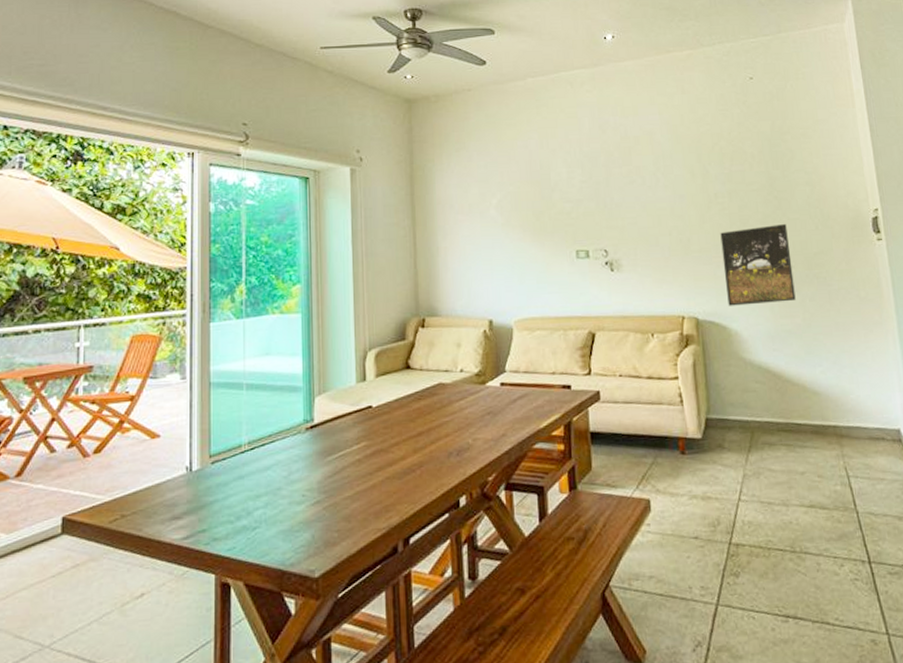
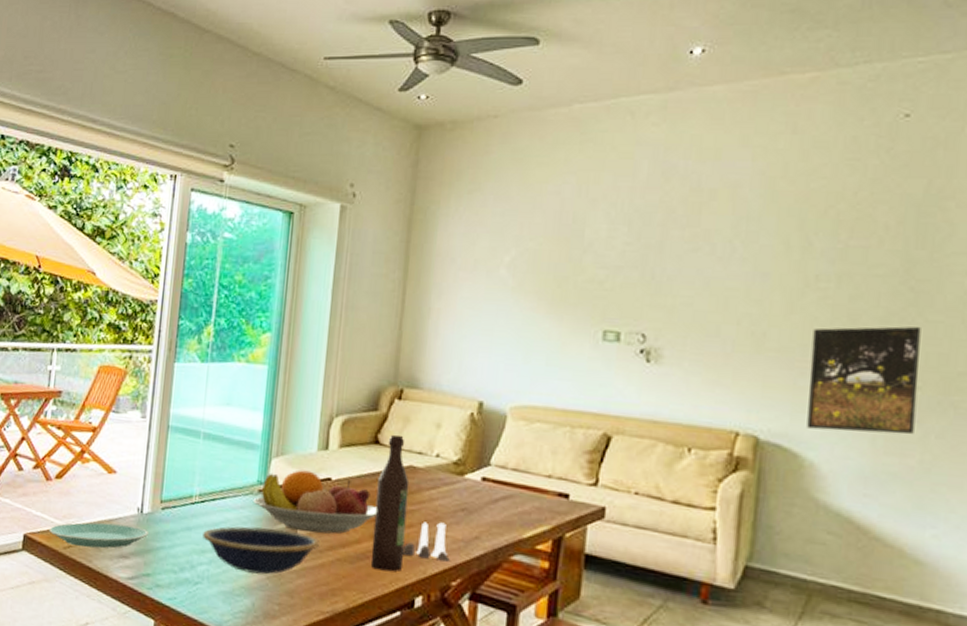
plate: none [91,486,200,518] -> present [49,522,148,549]
bowl: none [256,460,368,508] -> present [203,526,319,575]
fruit bowl: none [301,402,416,459] -> present [253,470,377,535]
wine bottle: none [413,358,444,480] -> present [370,434,410,572]
salt and pepper shaker set: none [442,427,484,462] -> present [401,522,450,562]

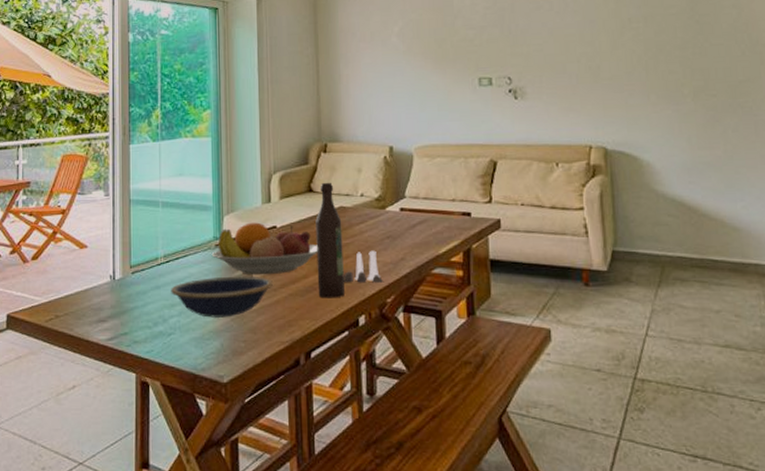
plate: present [49,522,148,549] -> none [30,293,122,318]
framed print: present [807,326,921,435] -> none [633,50,716,136]

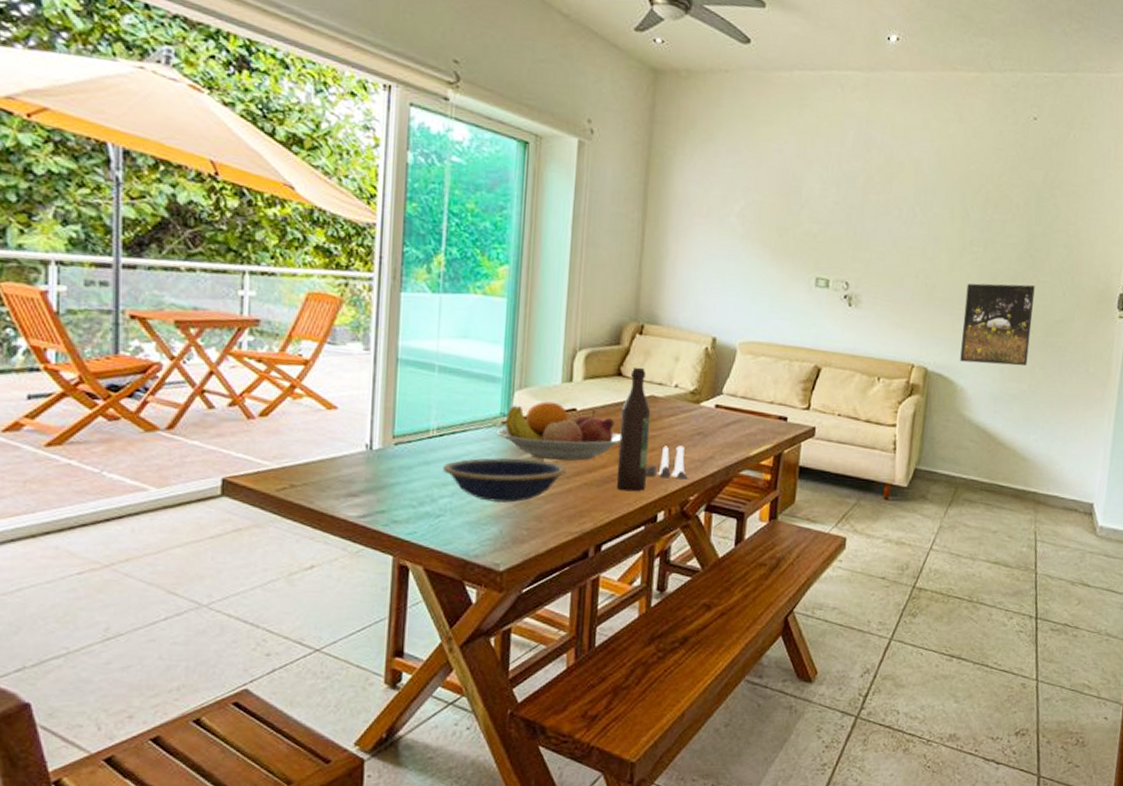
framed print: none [633,50,716,136] -> present [960,283,1035,366]

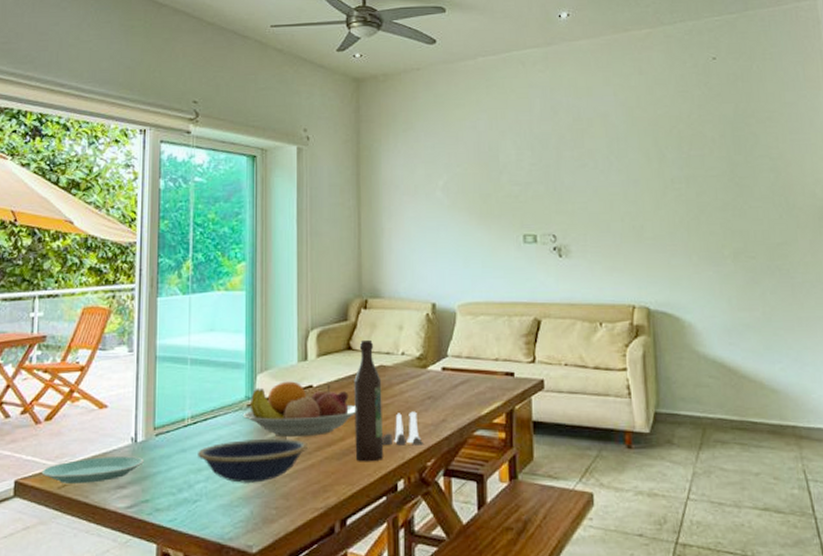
plate: none [255,461,380,489] -> present [41,456,144,485]
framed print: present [960,283,1035,366] -> none [676,212,755,297]

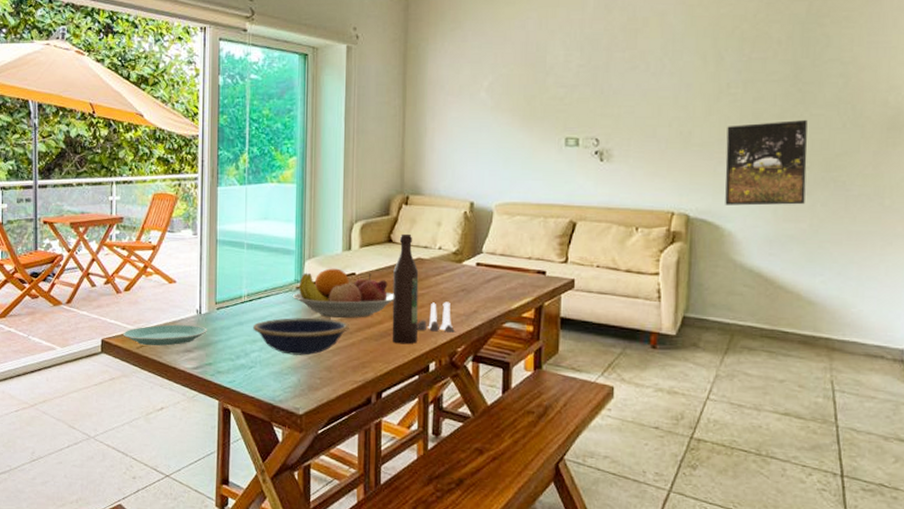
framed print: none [676,212,755,297] -> present [725,120,808,206]

